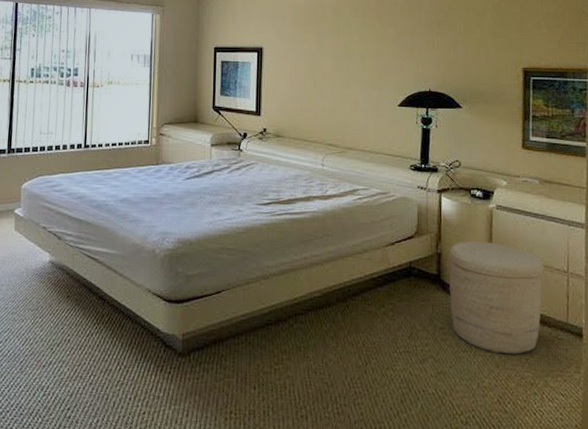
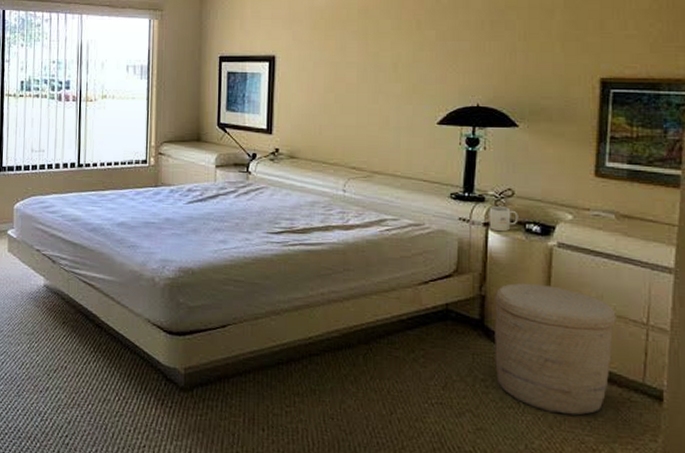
mug: none [441,176,465,198] -> present [489,206,519,232]

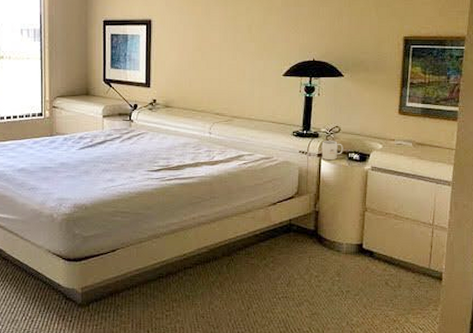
woven basket: present [495,283,616,416] -> none [325,199,412,297]

